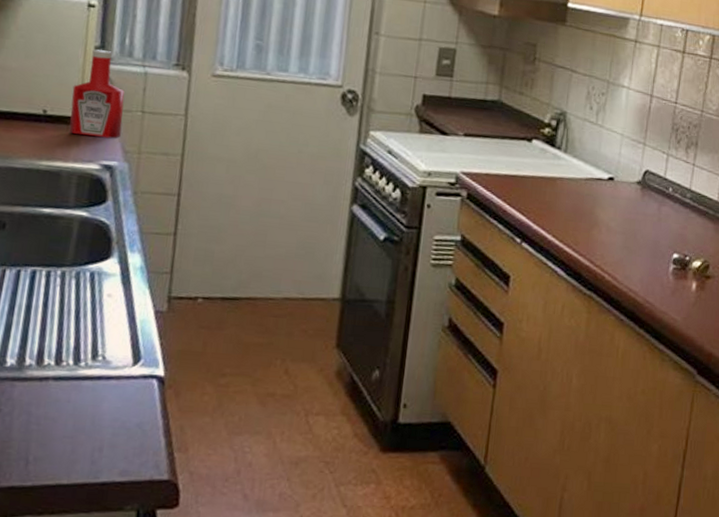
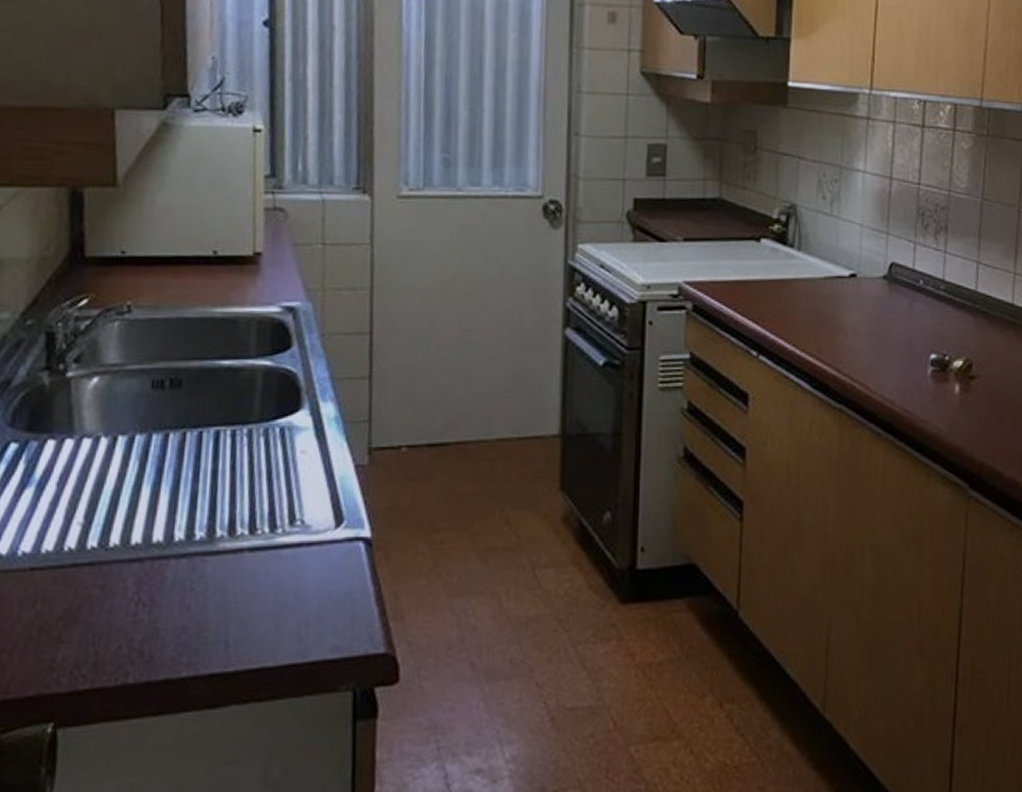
ketchup bottle: present [69,49,125,139] -> none [243,179,302,277]

